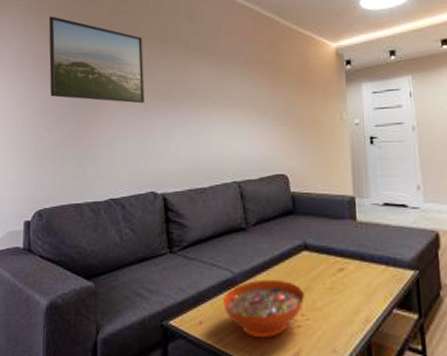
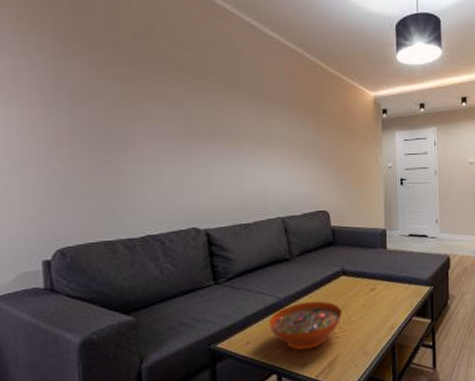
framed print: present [48,16,144,104] -> none [52,31,181,139]

